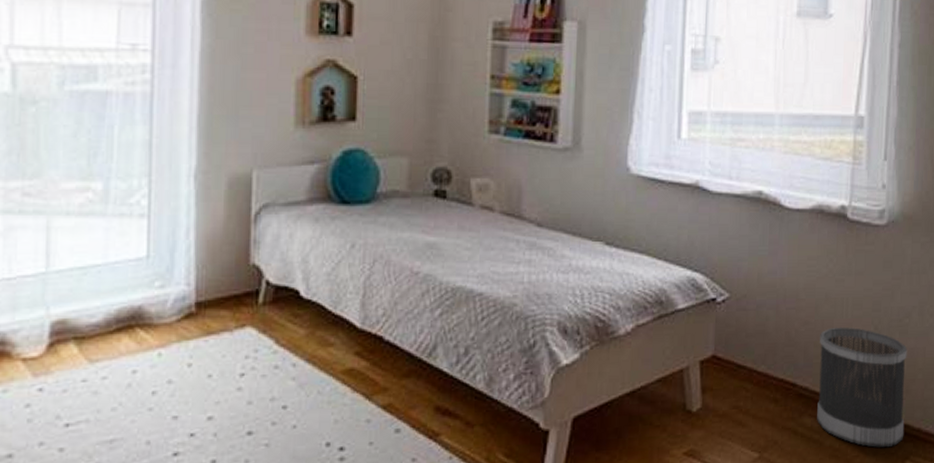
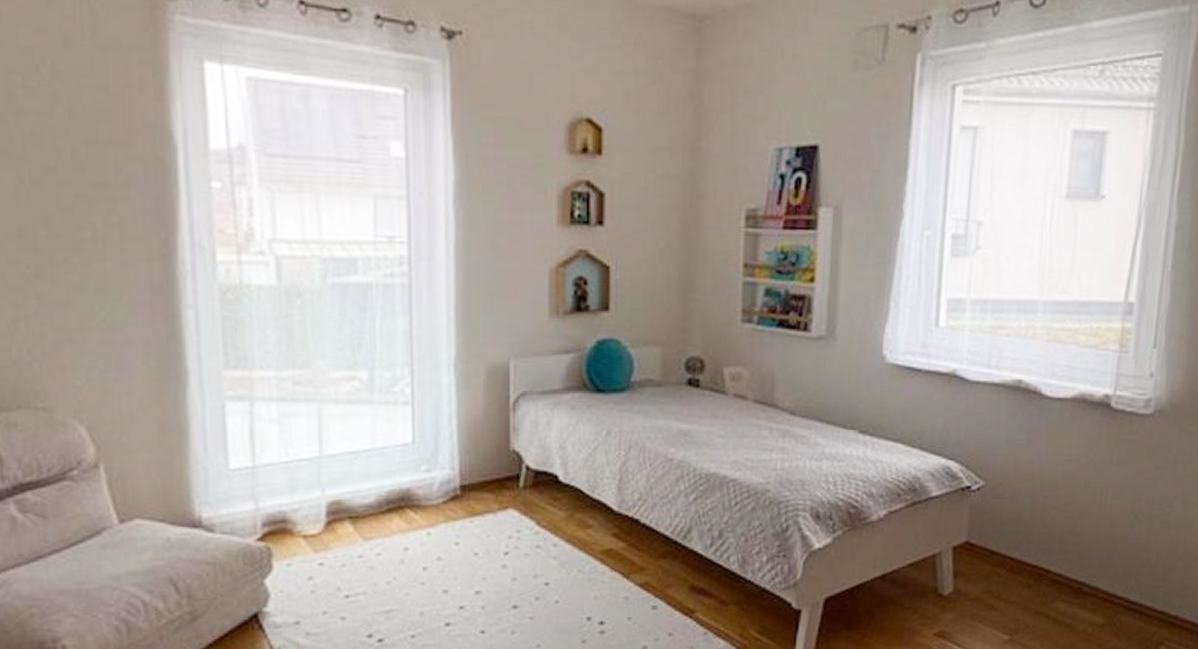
wastebasket: present [817,327,908,448] -> none [1070,515,1168,633]

